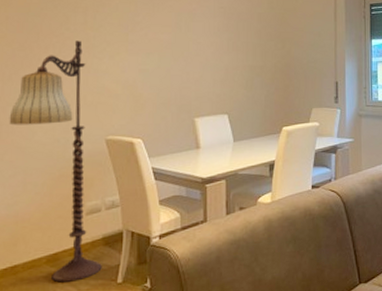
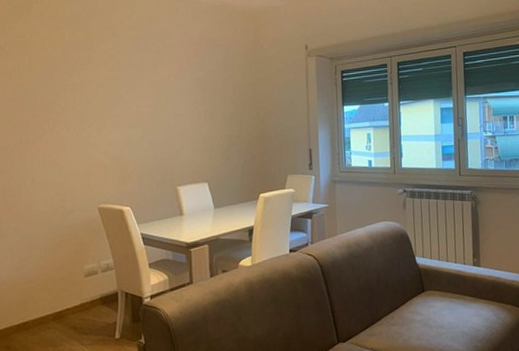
floor lamp: present [9,40,102,283] -> none [13,116,101,338]

